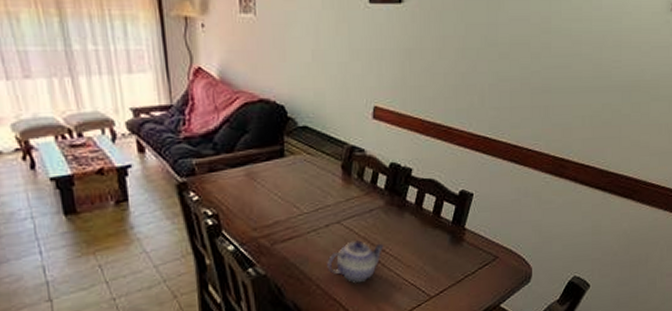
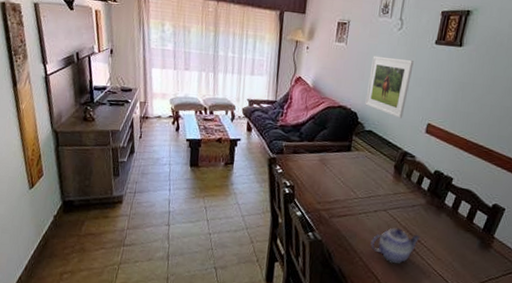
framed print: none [292,26,347,105] -> present [365,55,414,118]

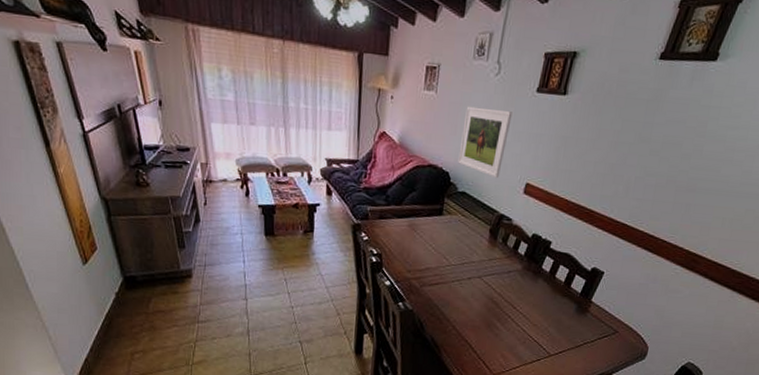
teapot: present [370,228,420,264] -> none [464,295,516,331]

